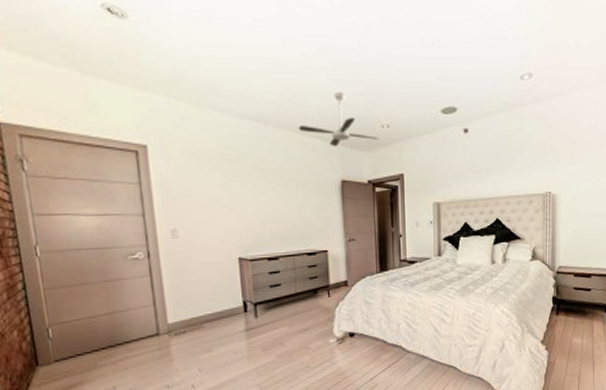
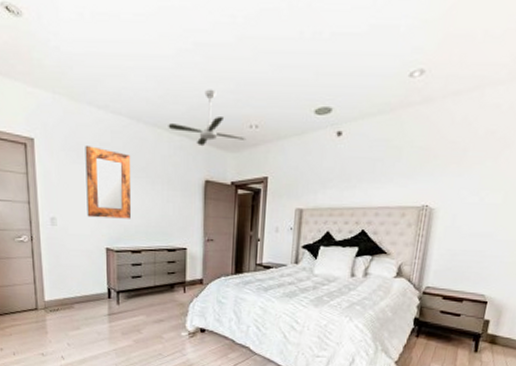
home mirror: none [208,151,265,226] -> present [85,146,132,219]

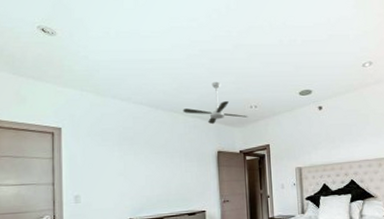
home mirror: present [85,146,132,219] -> none [109,131,153,192]

